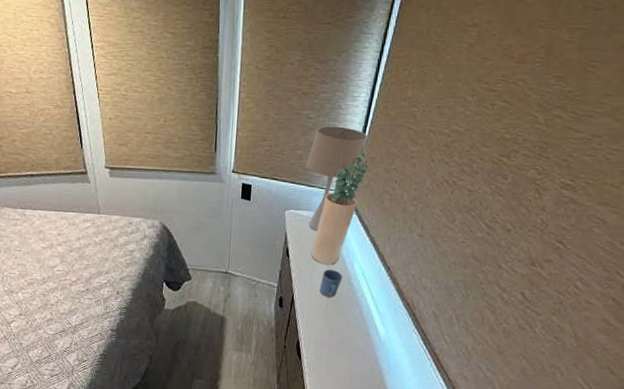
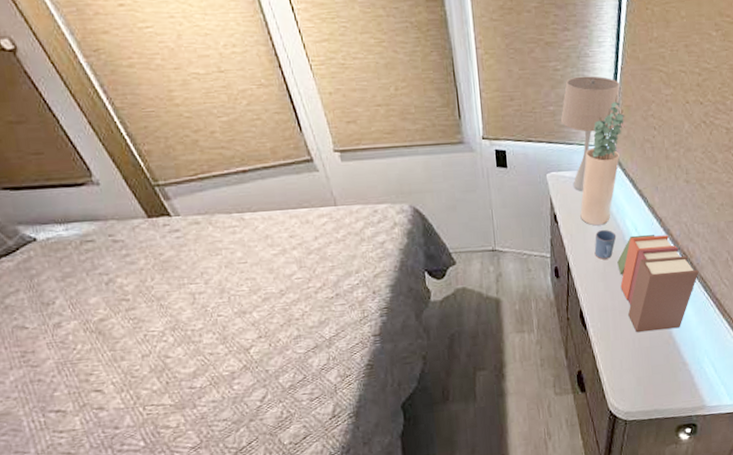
books: none [339,279,420,375] -> present [617,235,699,332]

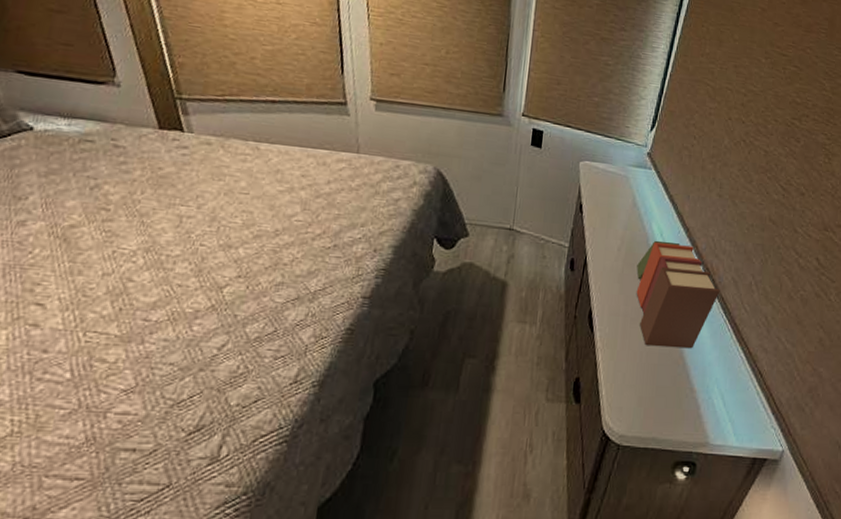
table lamp: present [560,76,621,192] -> none [603,74,667,187]
vase: present [580,94,625,226] -> none [606,98,667,224]
mug: present [594,230,617,260] -> none [615,229,641,260]

